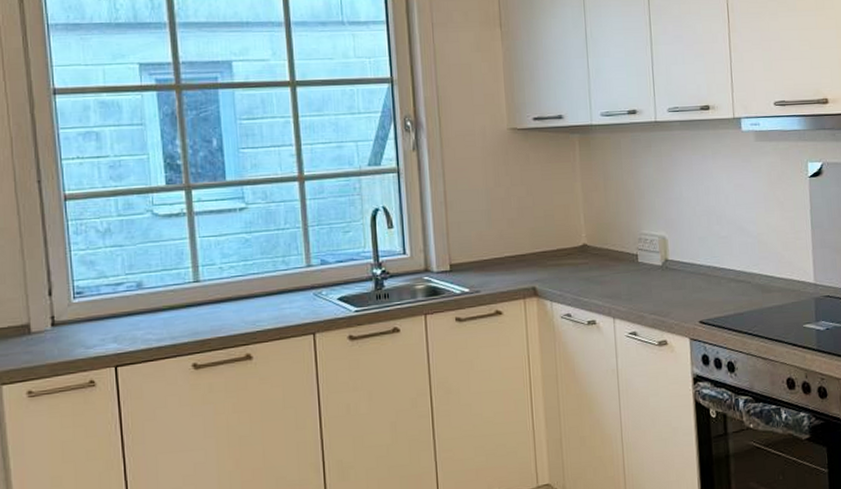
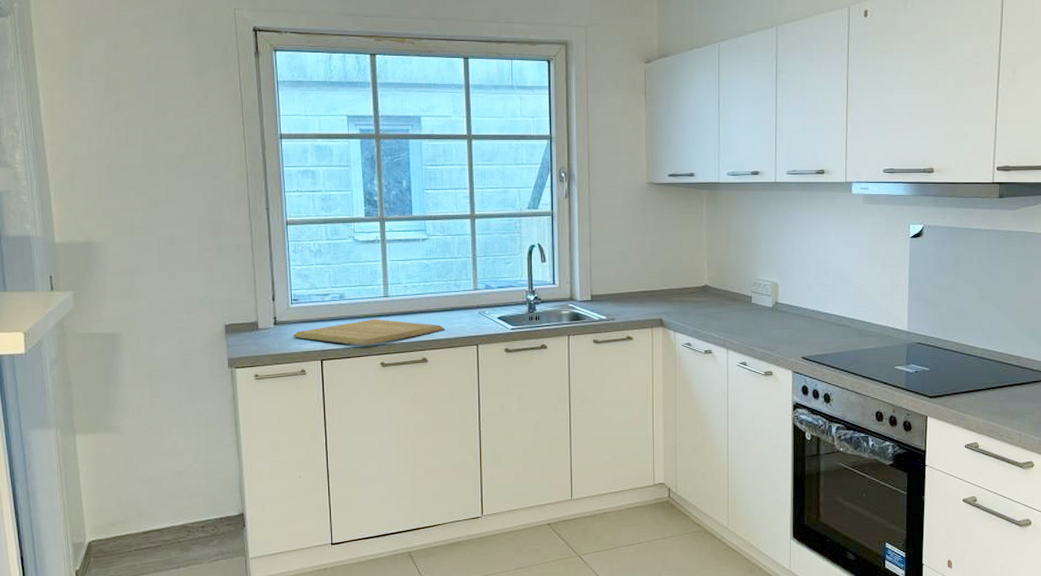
chopping board: none [76,310,273,345] -> present [292,319,445,346]

